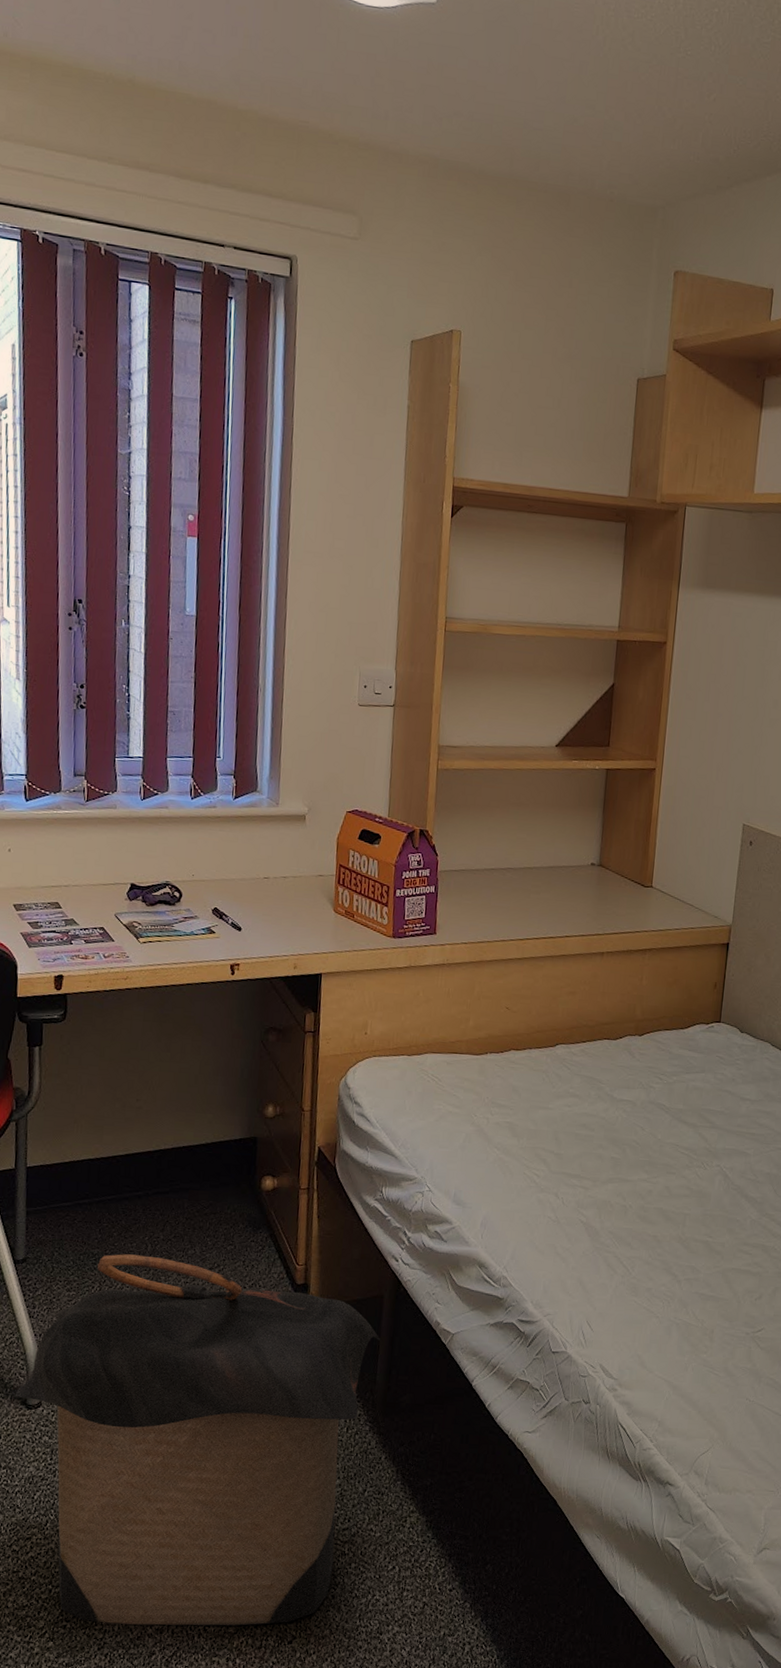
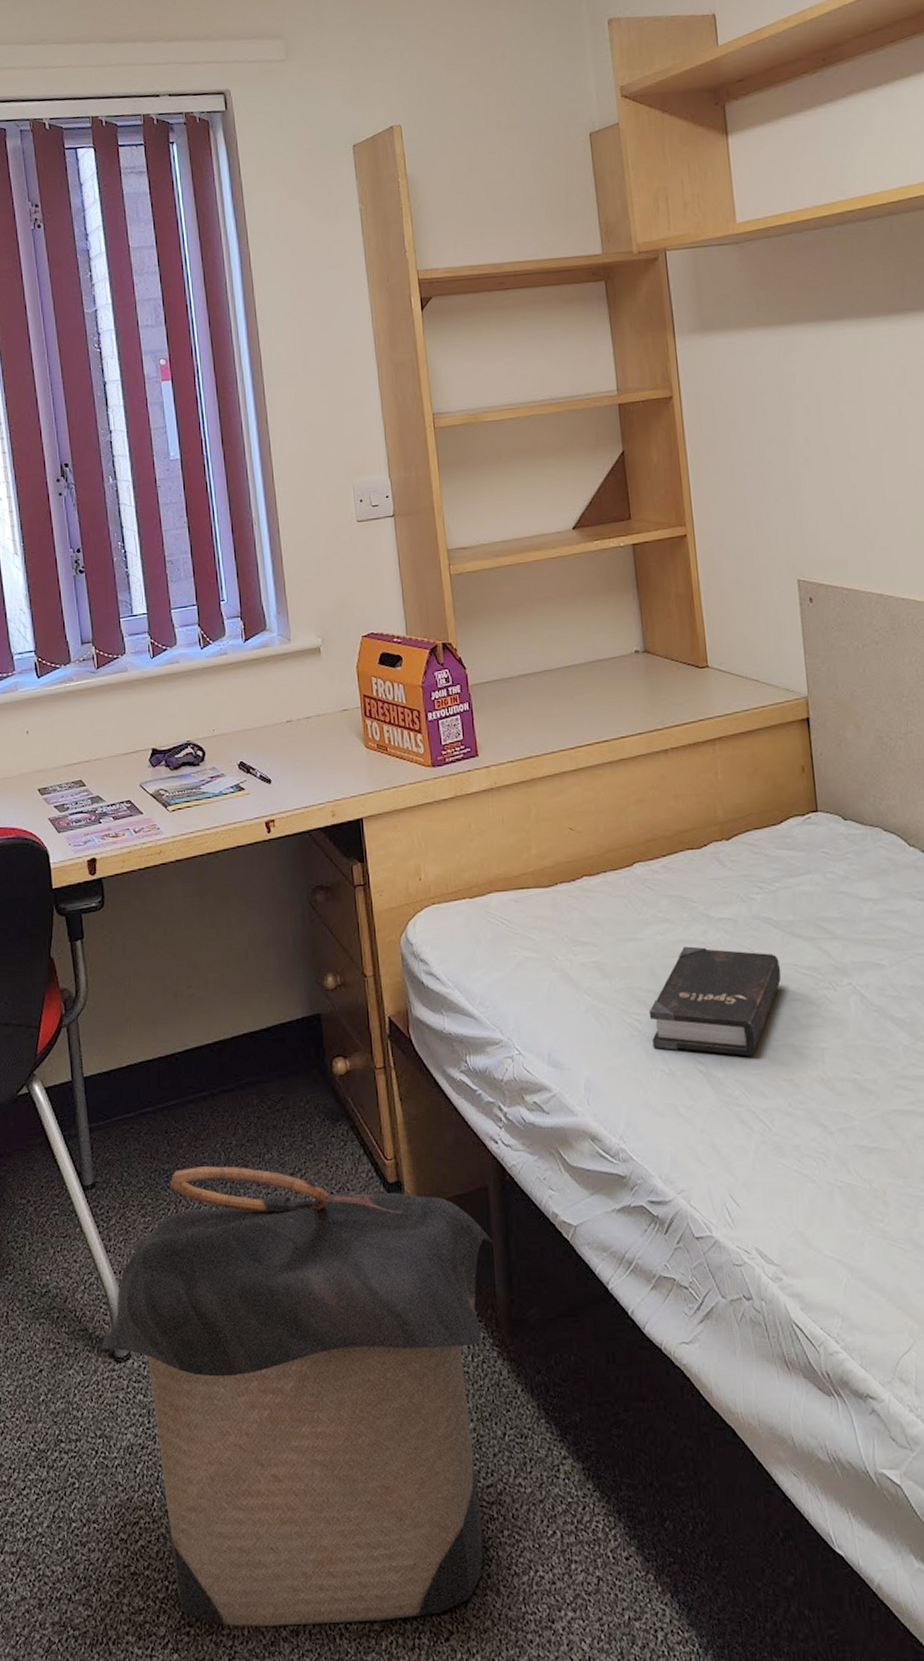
hardback book: none [545,1119,665,1214] -> present [648,946,782,1056]

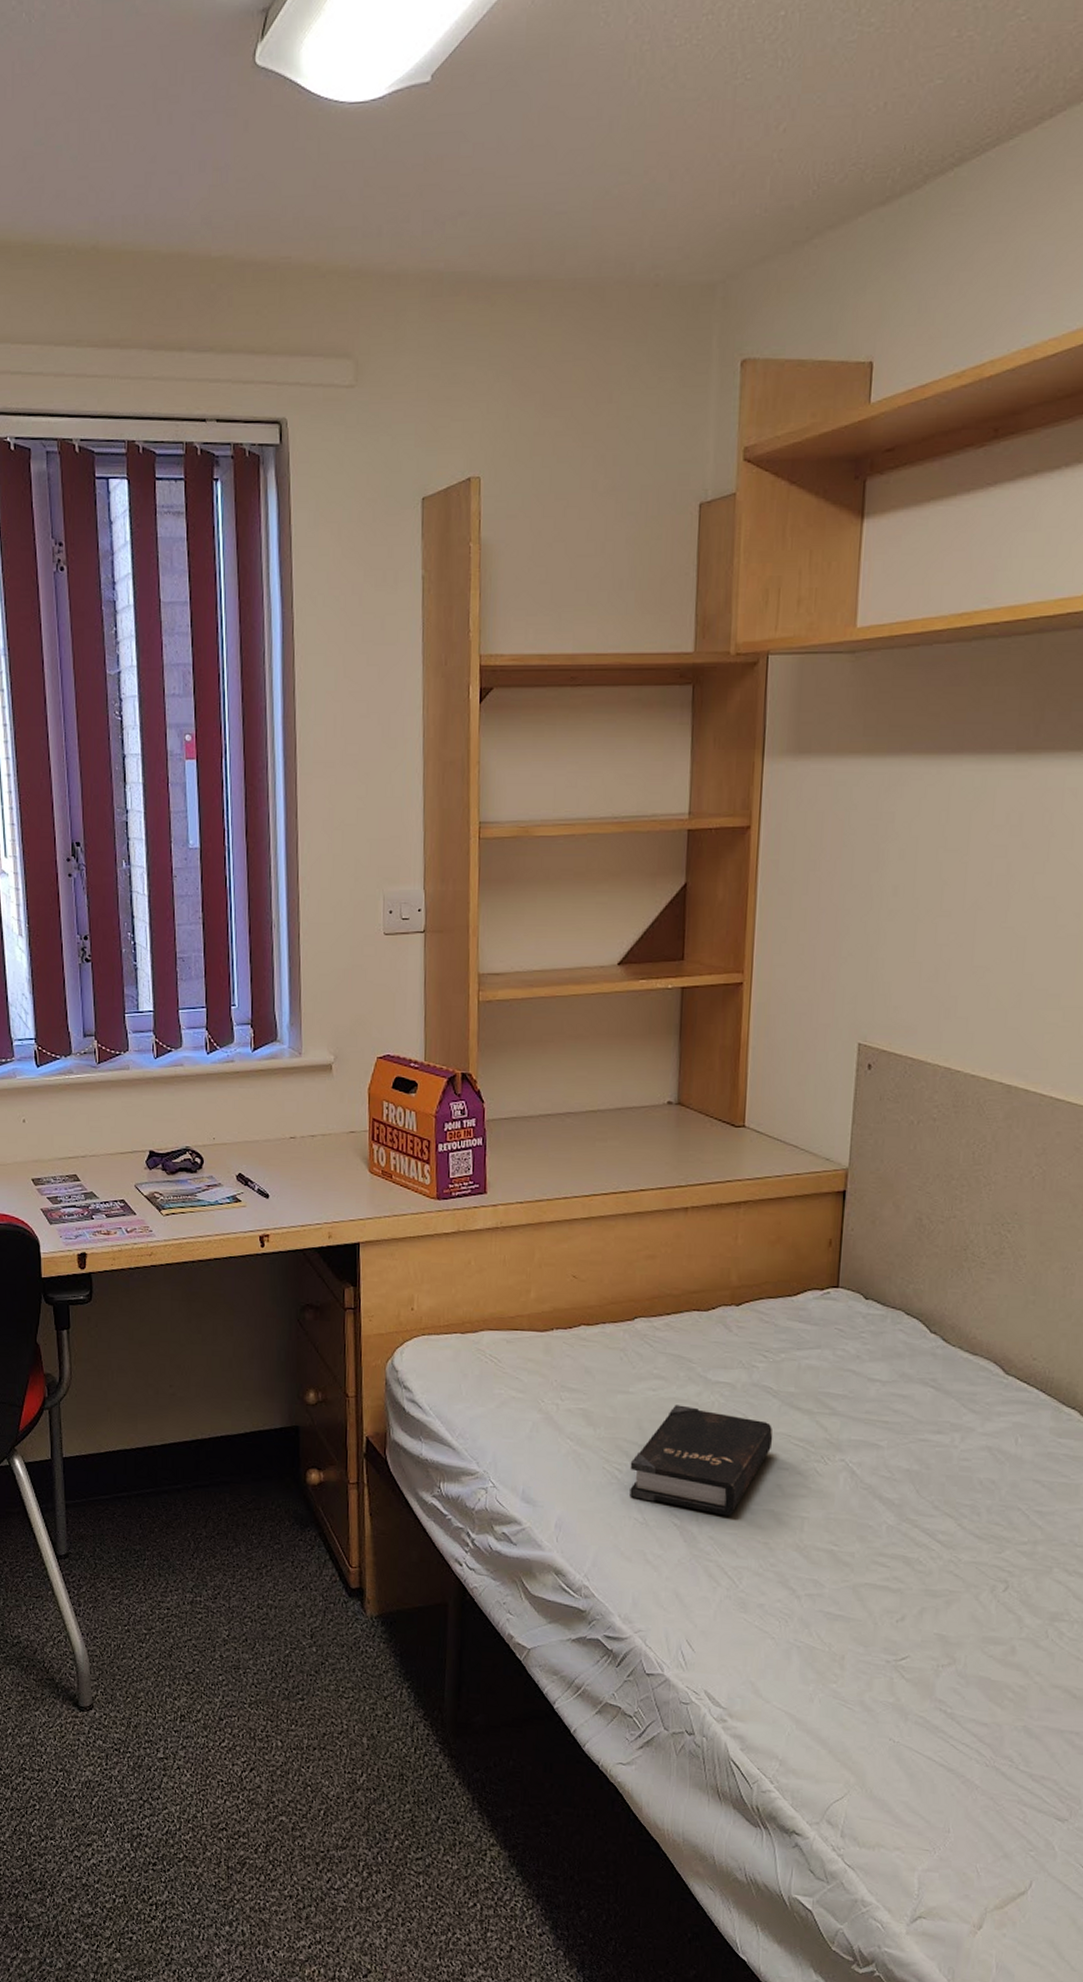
laundry hamper: present [101,1166,494,1626] -> none [66,1551,448,1955]

